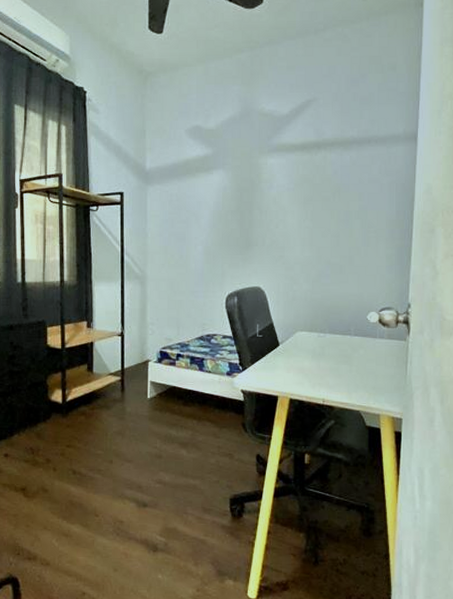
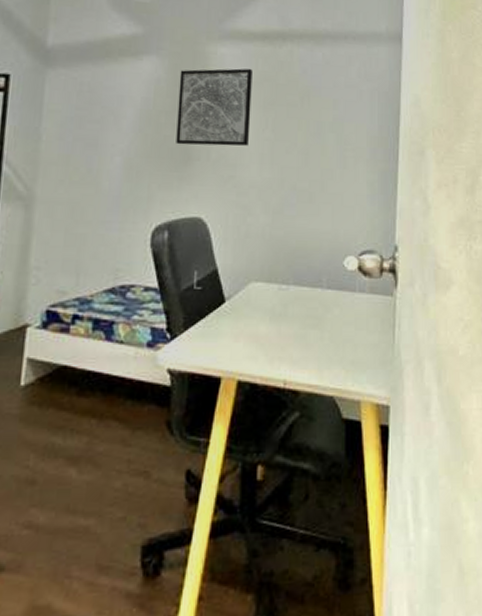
wall art: none [240,174,295,235] -> present [176,68,252,146]

